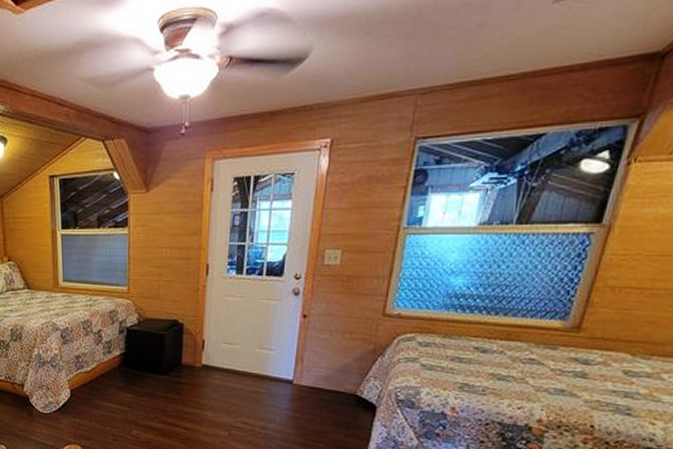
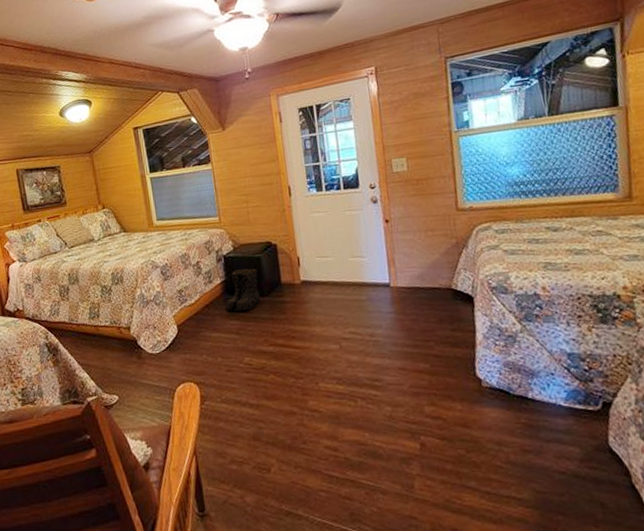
boots: none [120,344,159,386] -> present [224,269,261,312]

